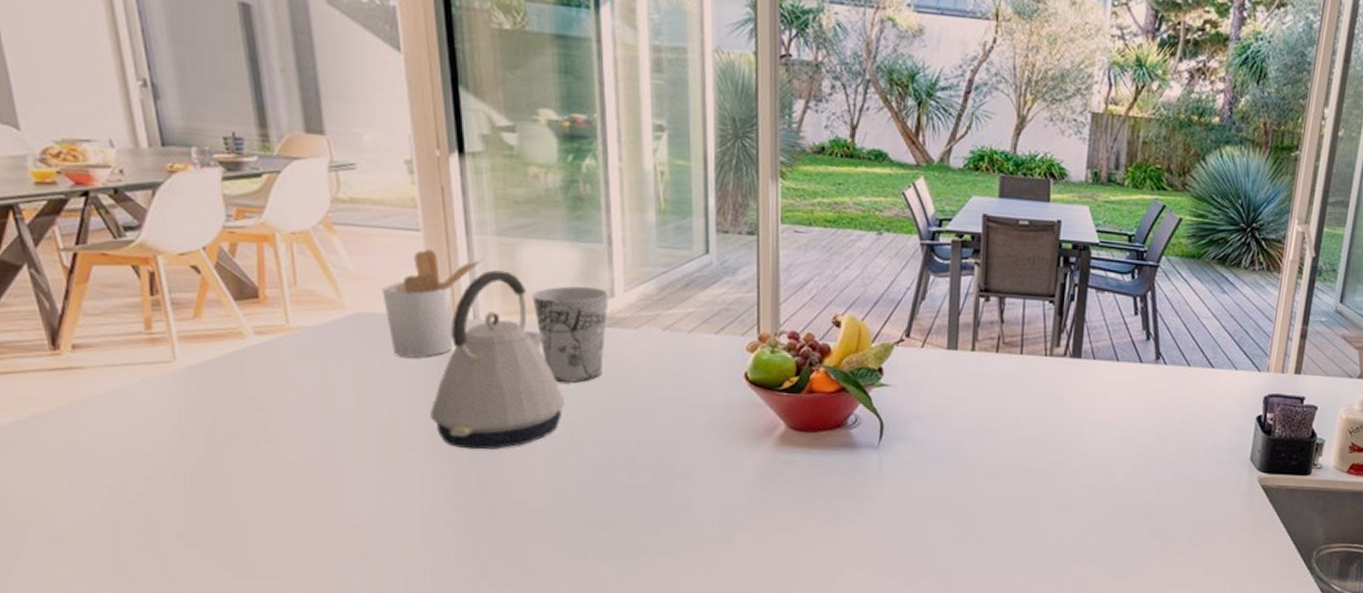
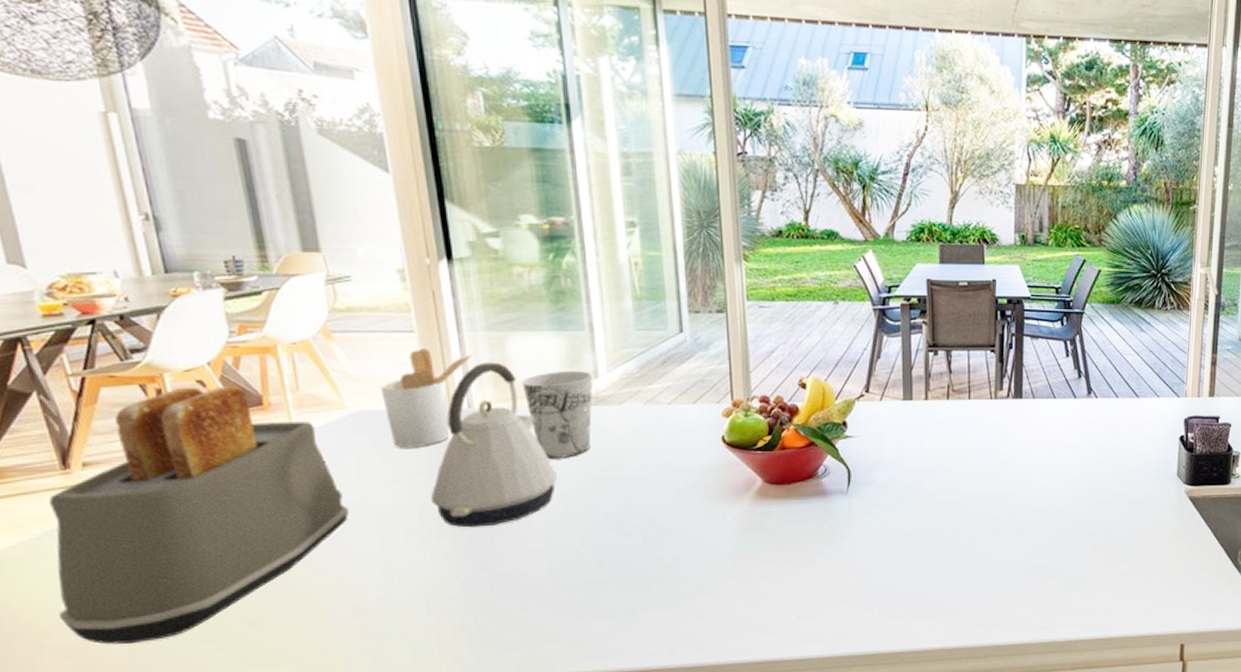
toaster: none [38,272,344,540] -> present [49,386,349,645]

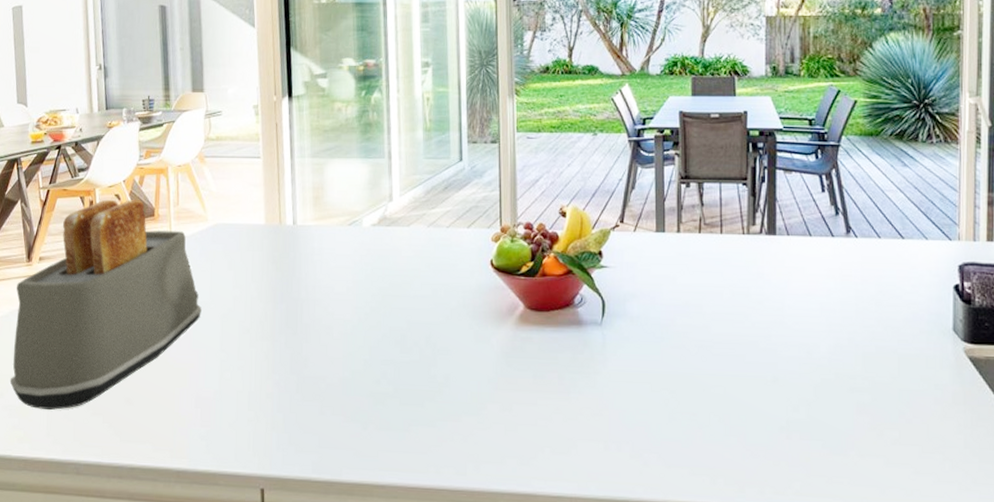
utensil holder: present [380,348,476,448] -> none [233,172,302,258]
kettle: present [431,362,557,528] -> none [260,185,355,333]
cup: present [522,370,593,458] -> none [334,193,388,273]

